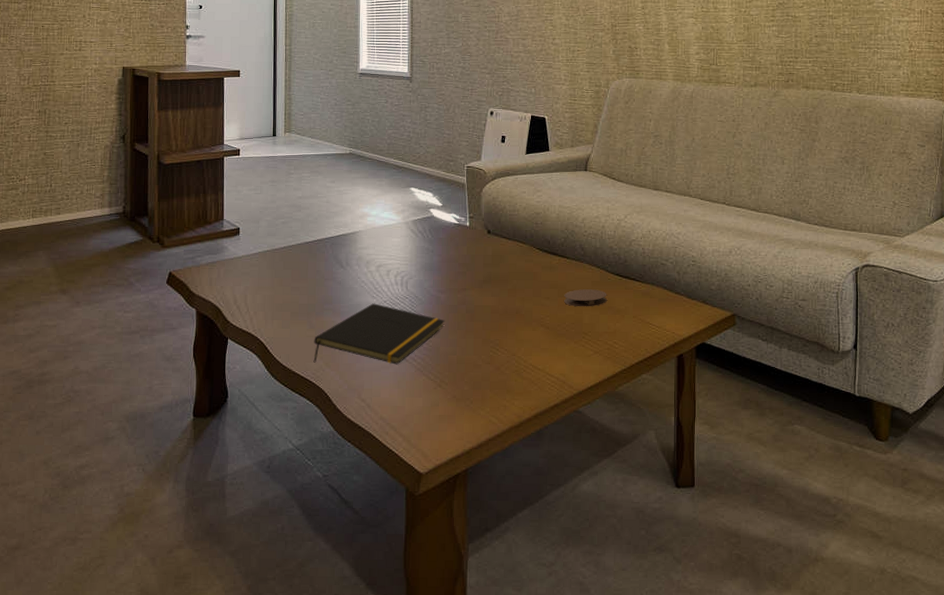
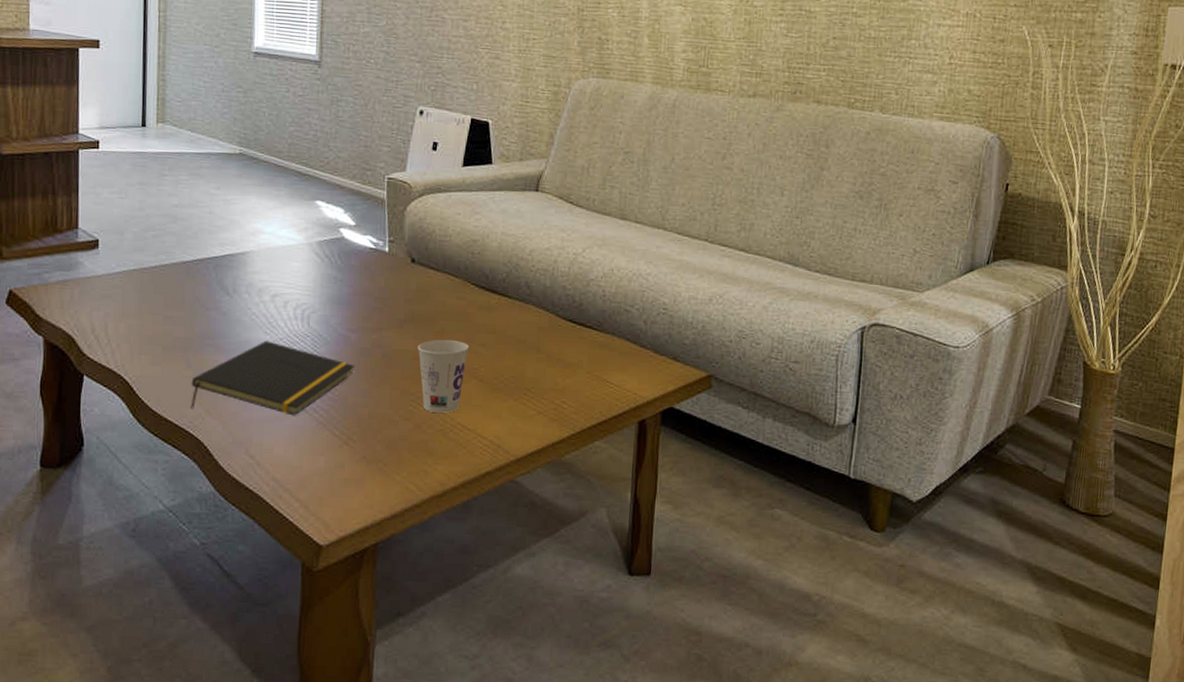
cup: none [495,295,537,356] -> present [418,339,470,413]
coaster: present [564,289,607,307] -> none [503,336,556,358]

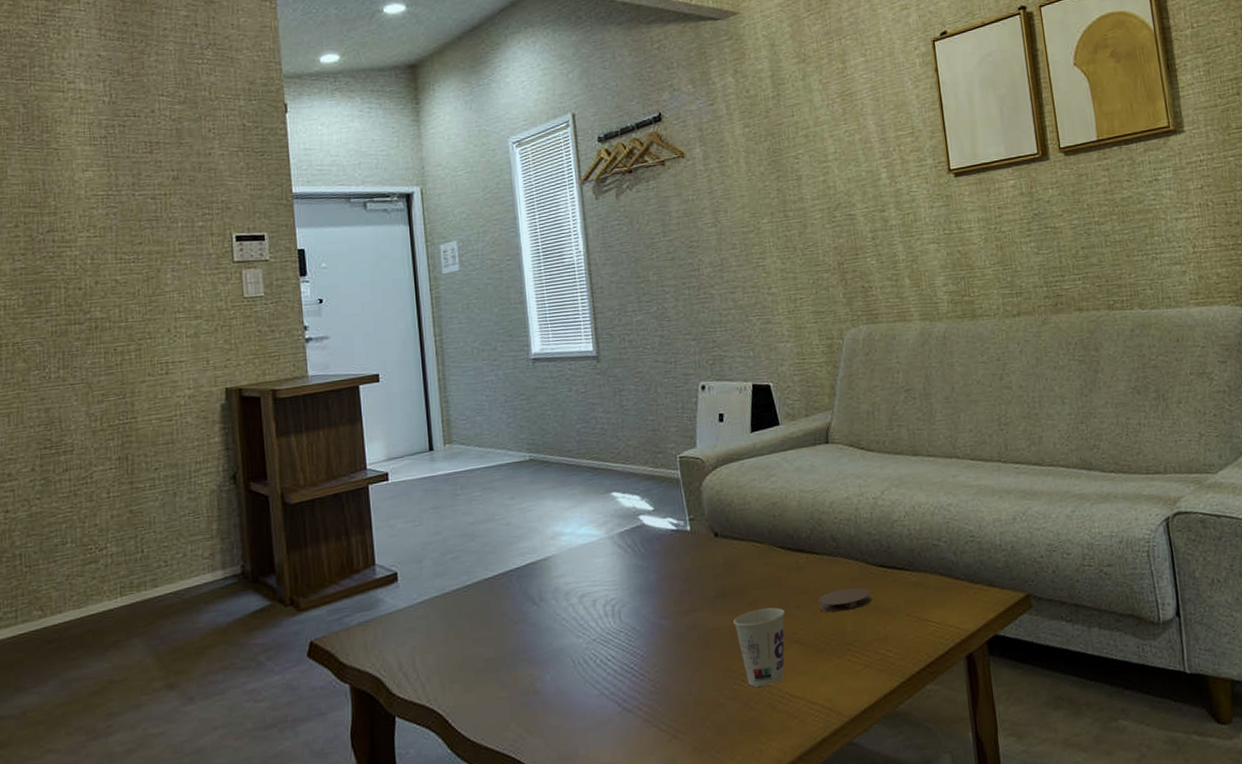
notepad: present [190,340,355,416] -> none [507,644,673,732]
coaster: none [503,336,556,358] -> present [818,587,872,613]

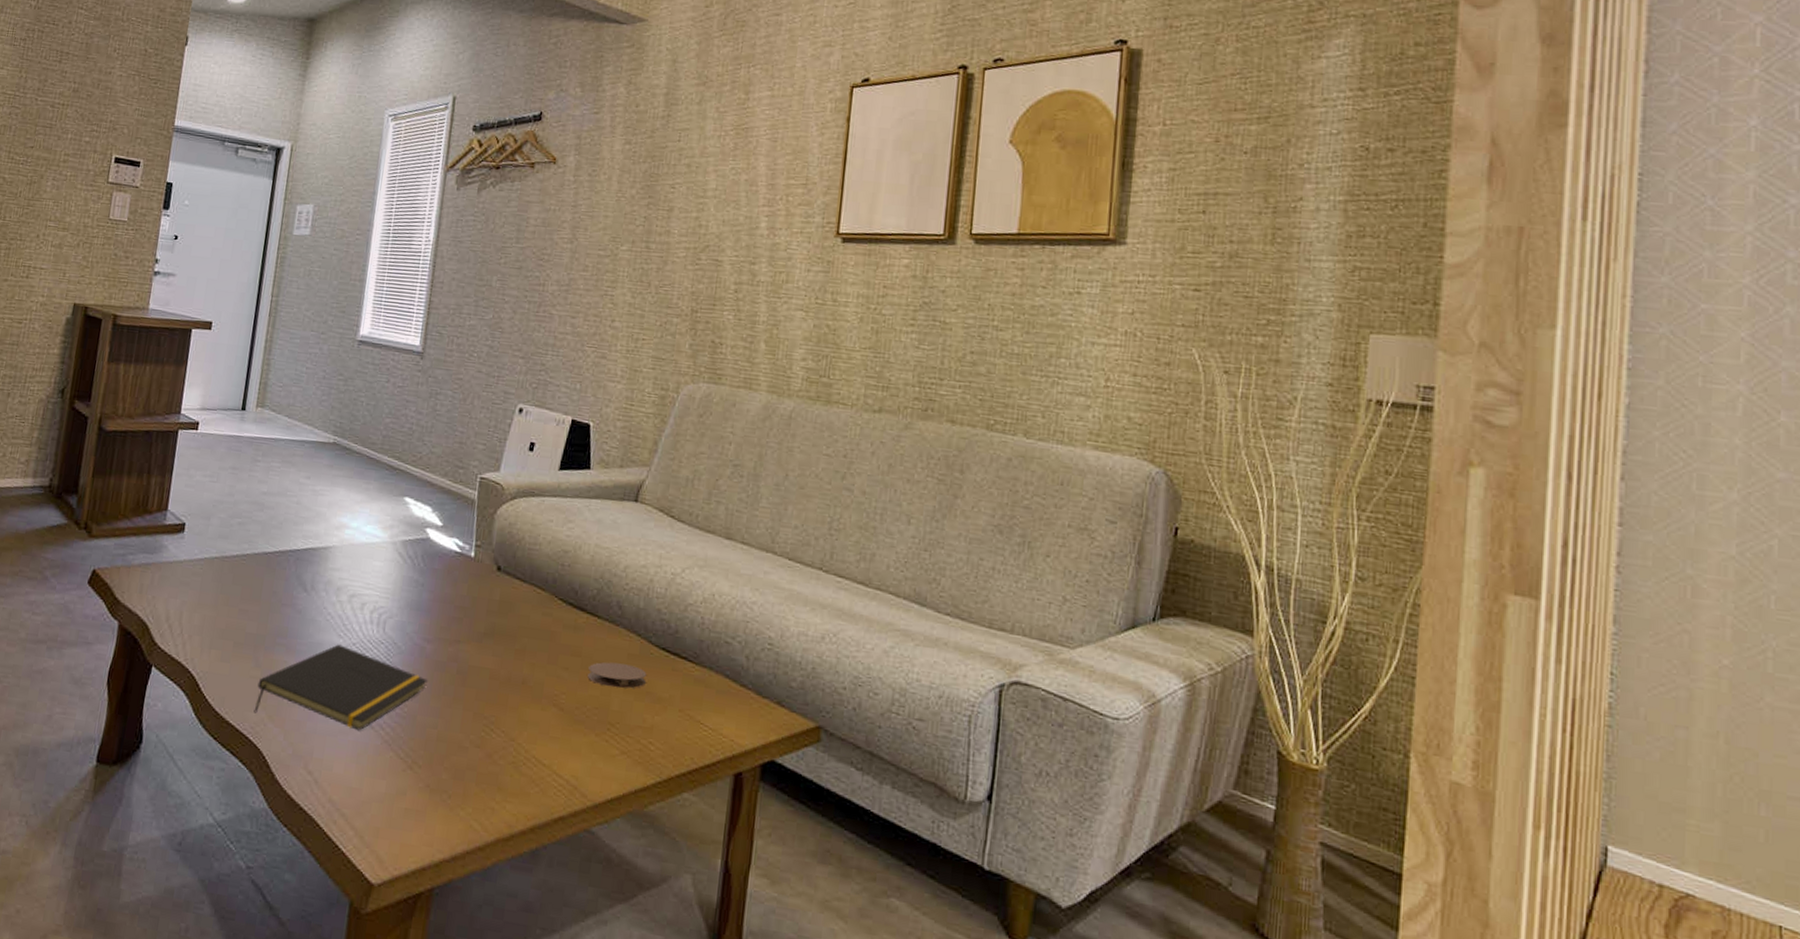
notepad: none [507,644,673,732] -> present [253,644,428,731]
cup: present [733,607,786,687] -> none [496,658,552,743]

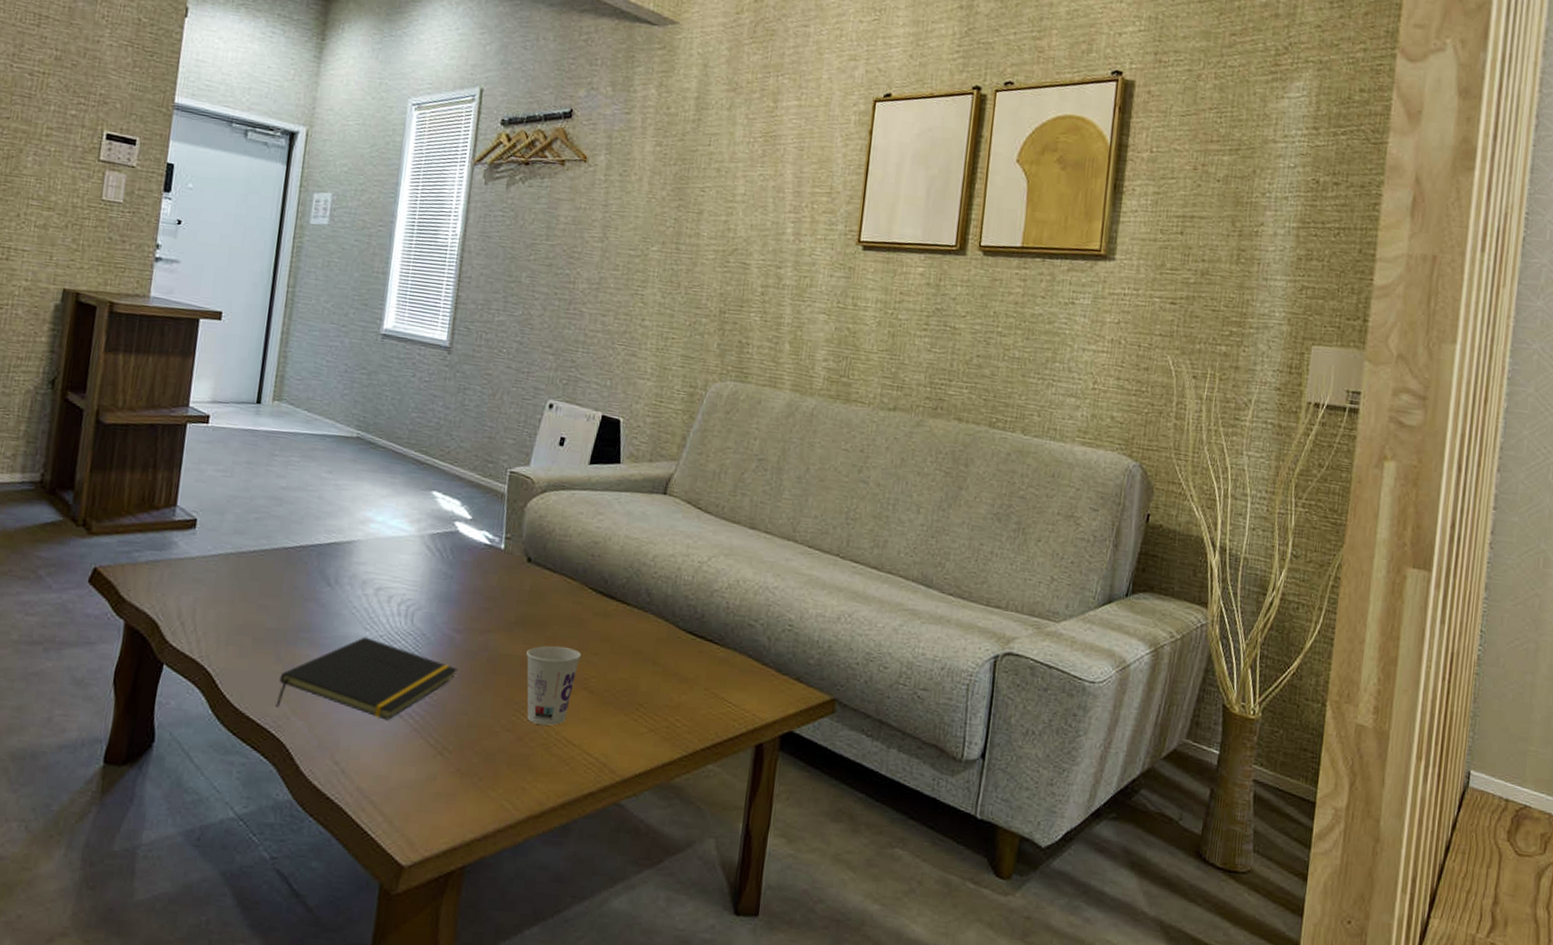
cup: none [496,658,552,743] -> present [526,645,582,726]
coaster: present [588,662,647,689] -> none [617,646,674,671]

